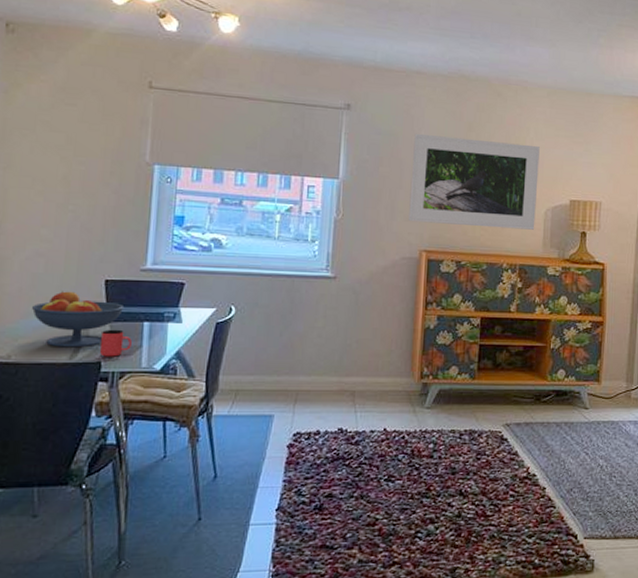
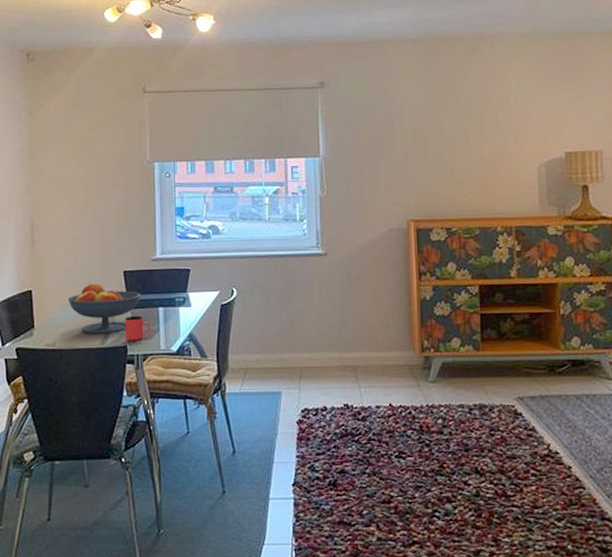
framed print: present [408,133,540,230] -> none [390,98,529,192]

